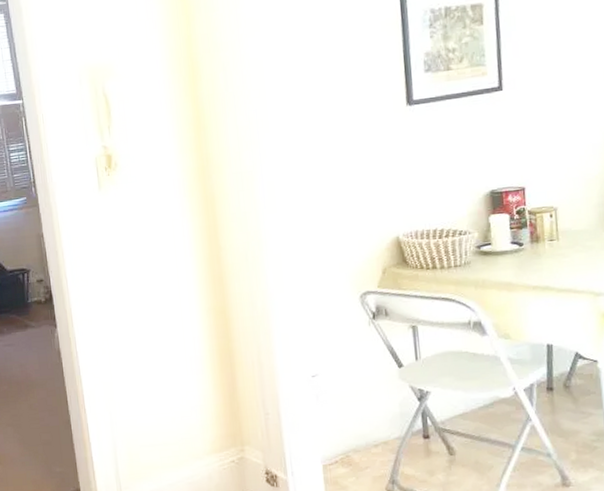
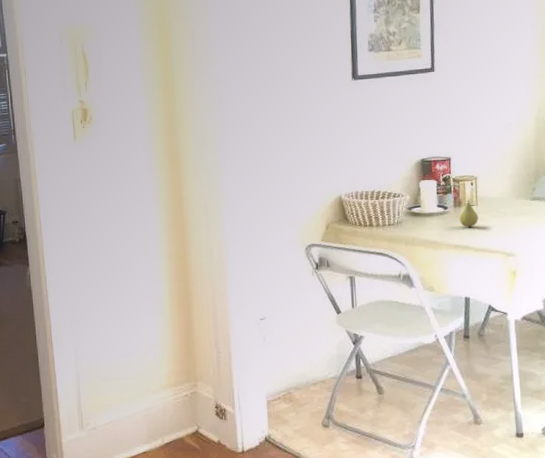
fruit: none [537,234,560,265] -> present [459,199,478,227]

